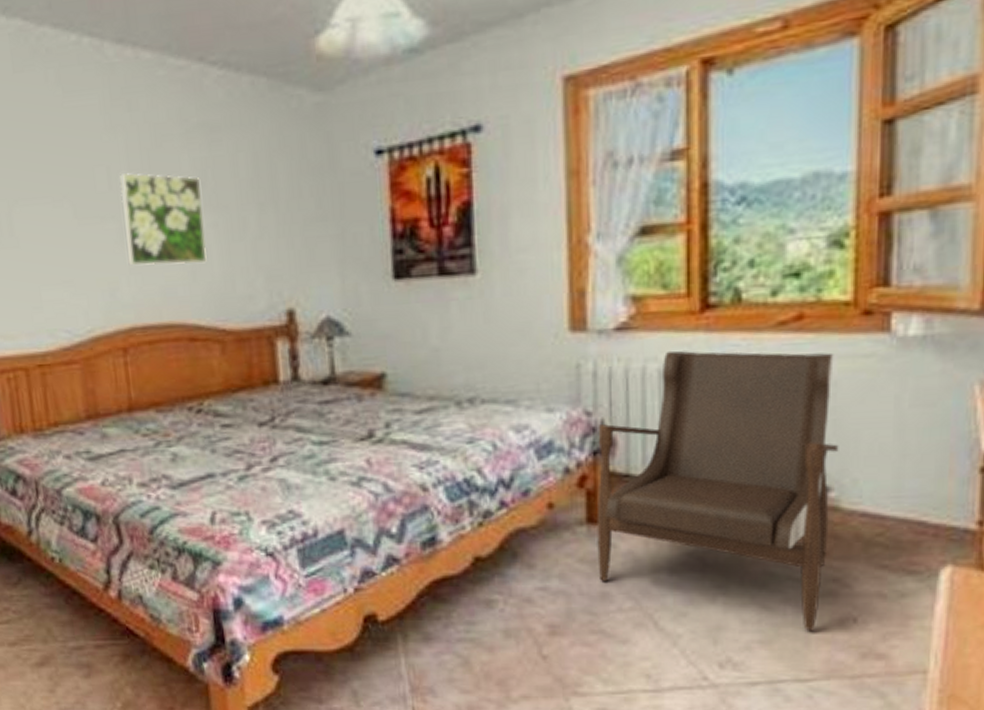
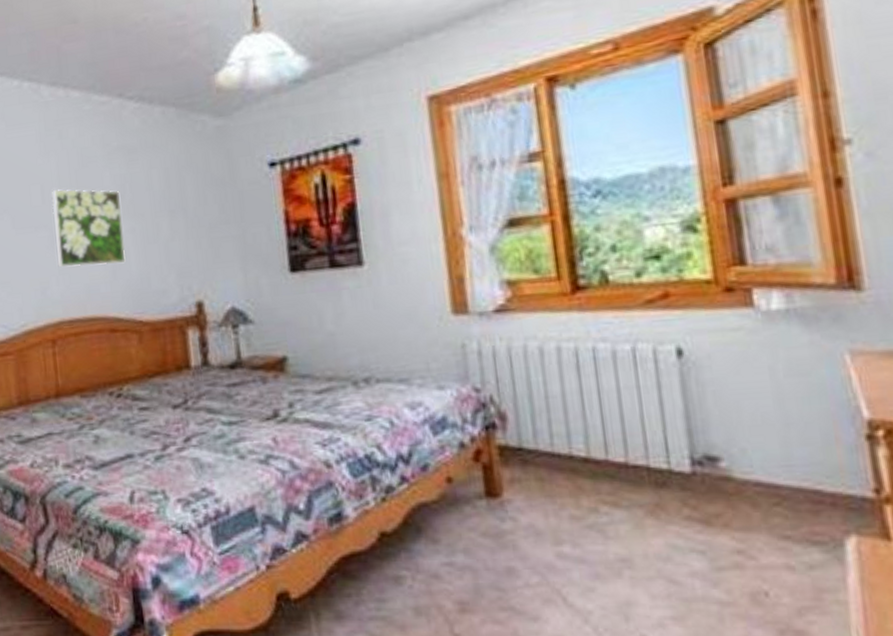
armchair: present [596,350,839,631] -> none [488,327,728,607]

